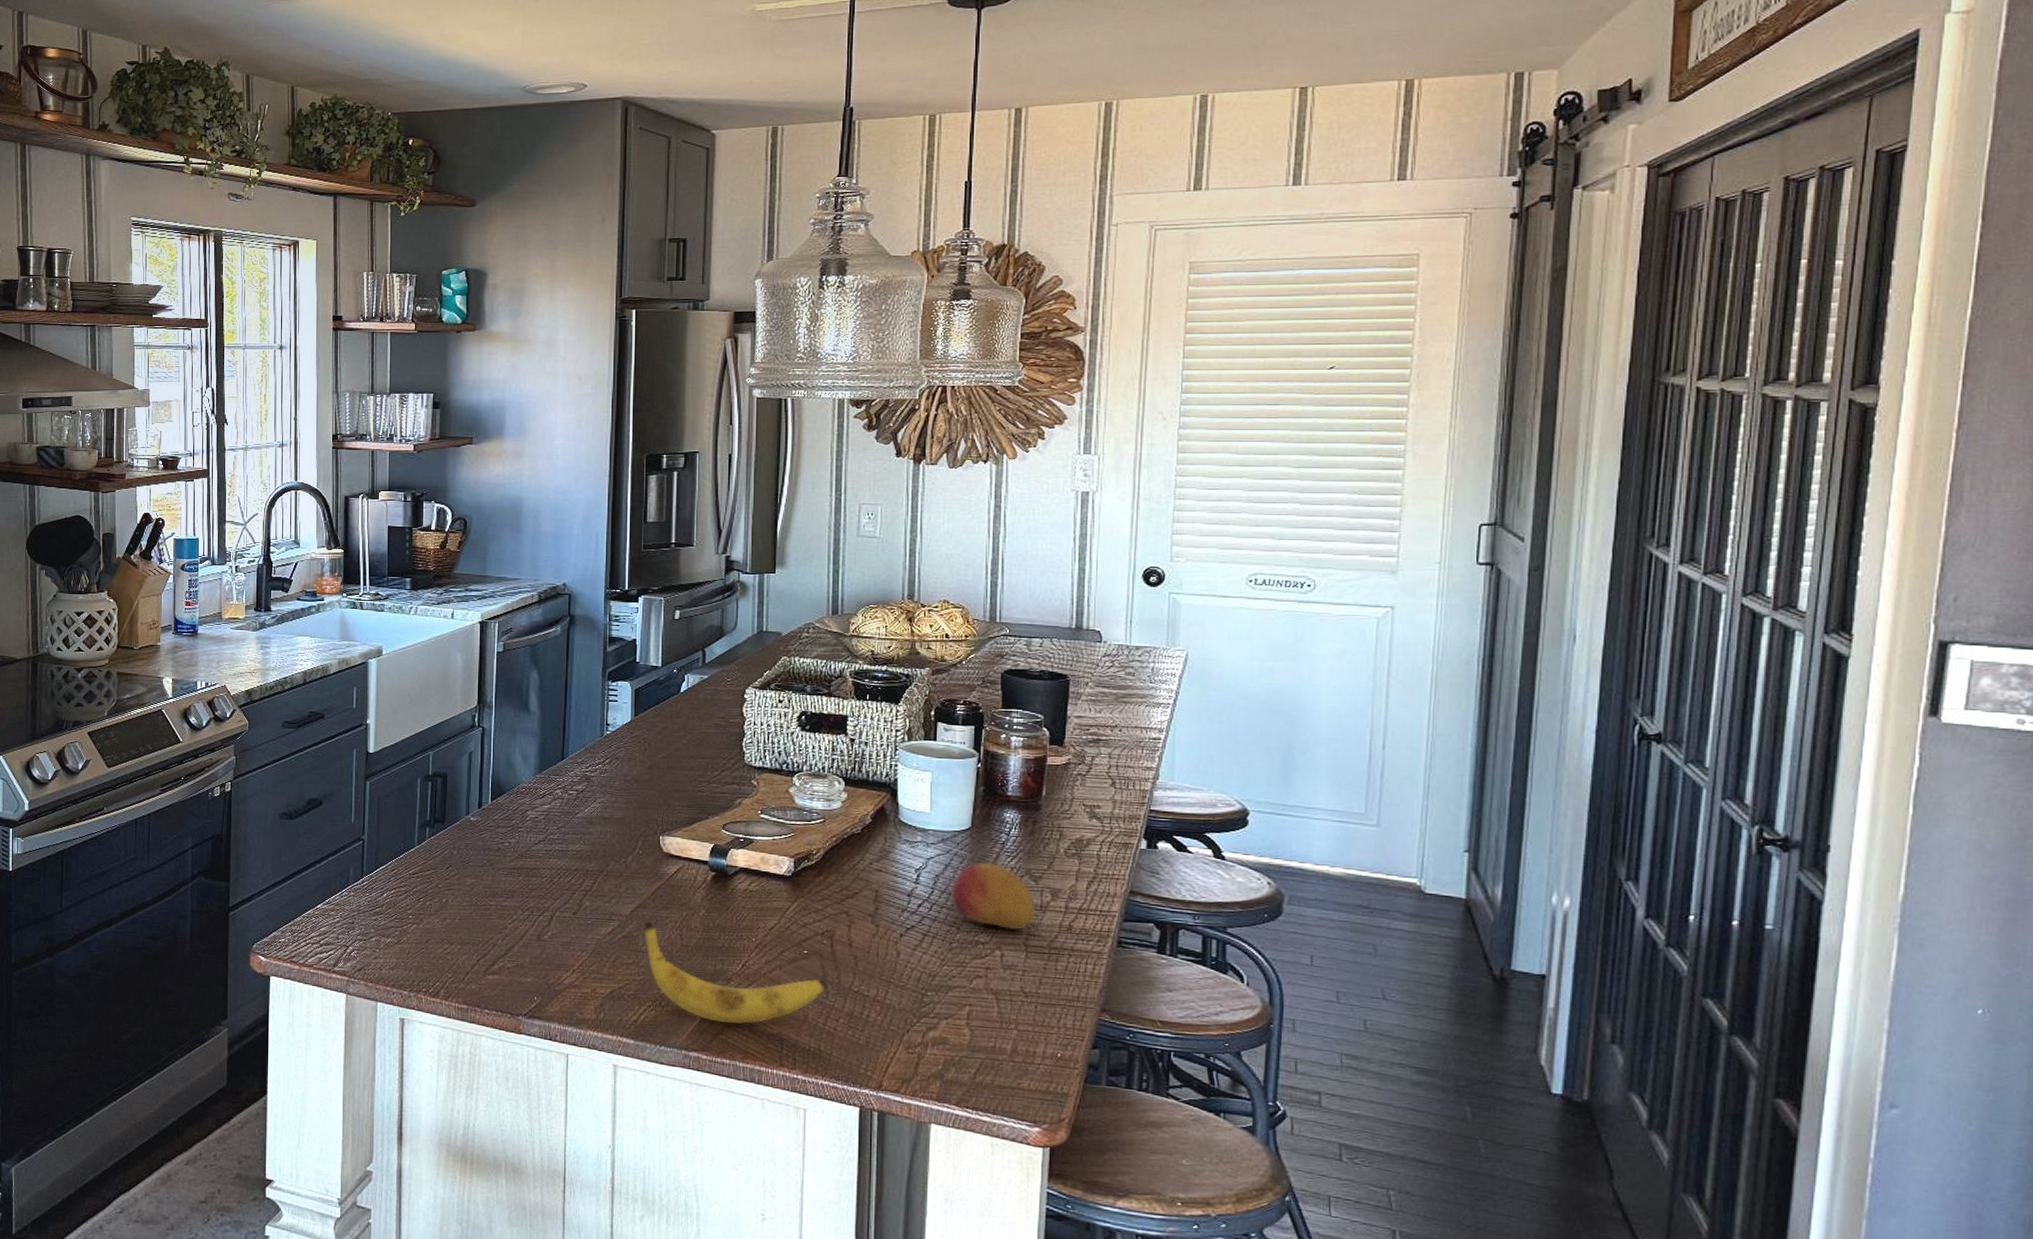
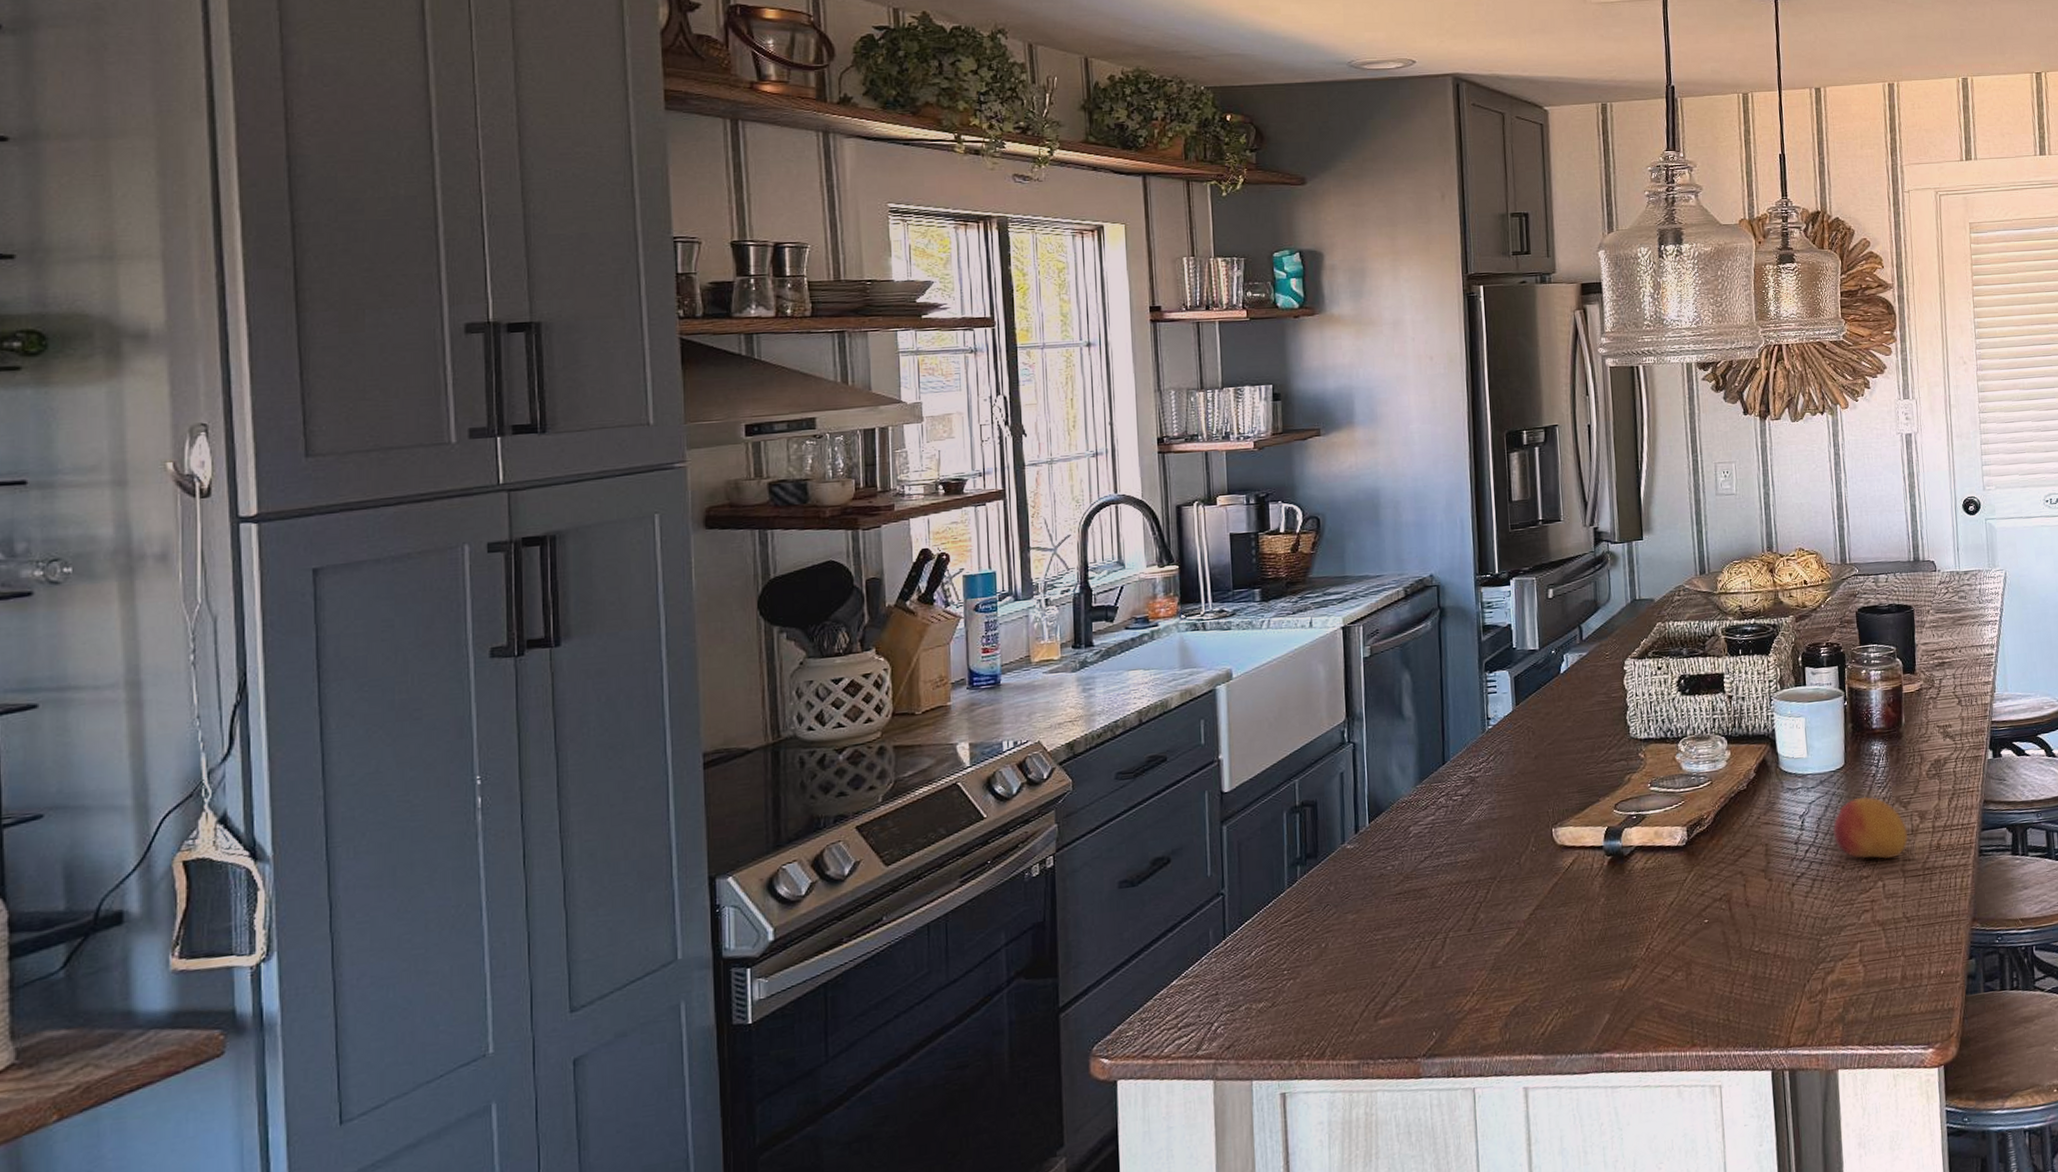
banana: present [645,921,826,1024] -> none [1545,922,1729,1015]

